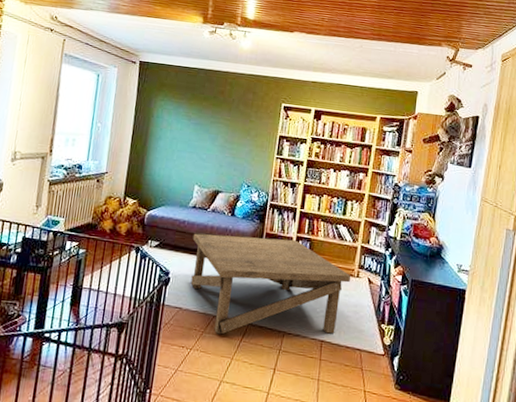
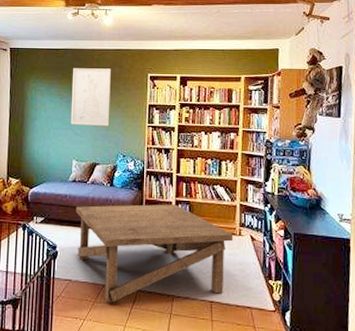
wall art: none [196,89,244,154] -> present [70,68,111,127]

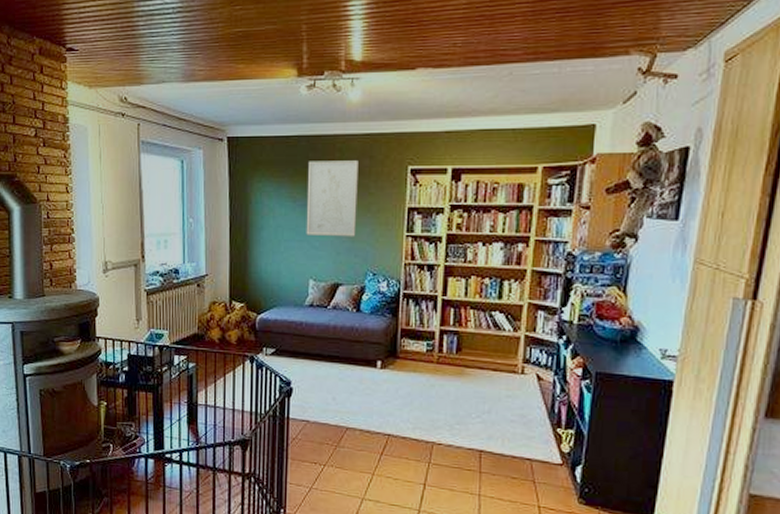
coffee table: present [75,204,234,303] -> none [313,334,514,448]

